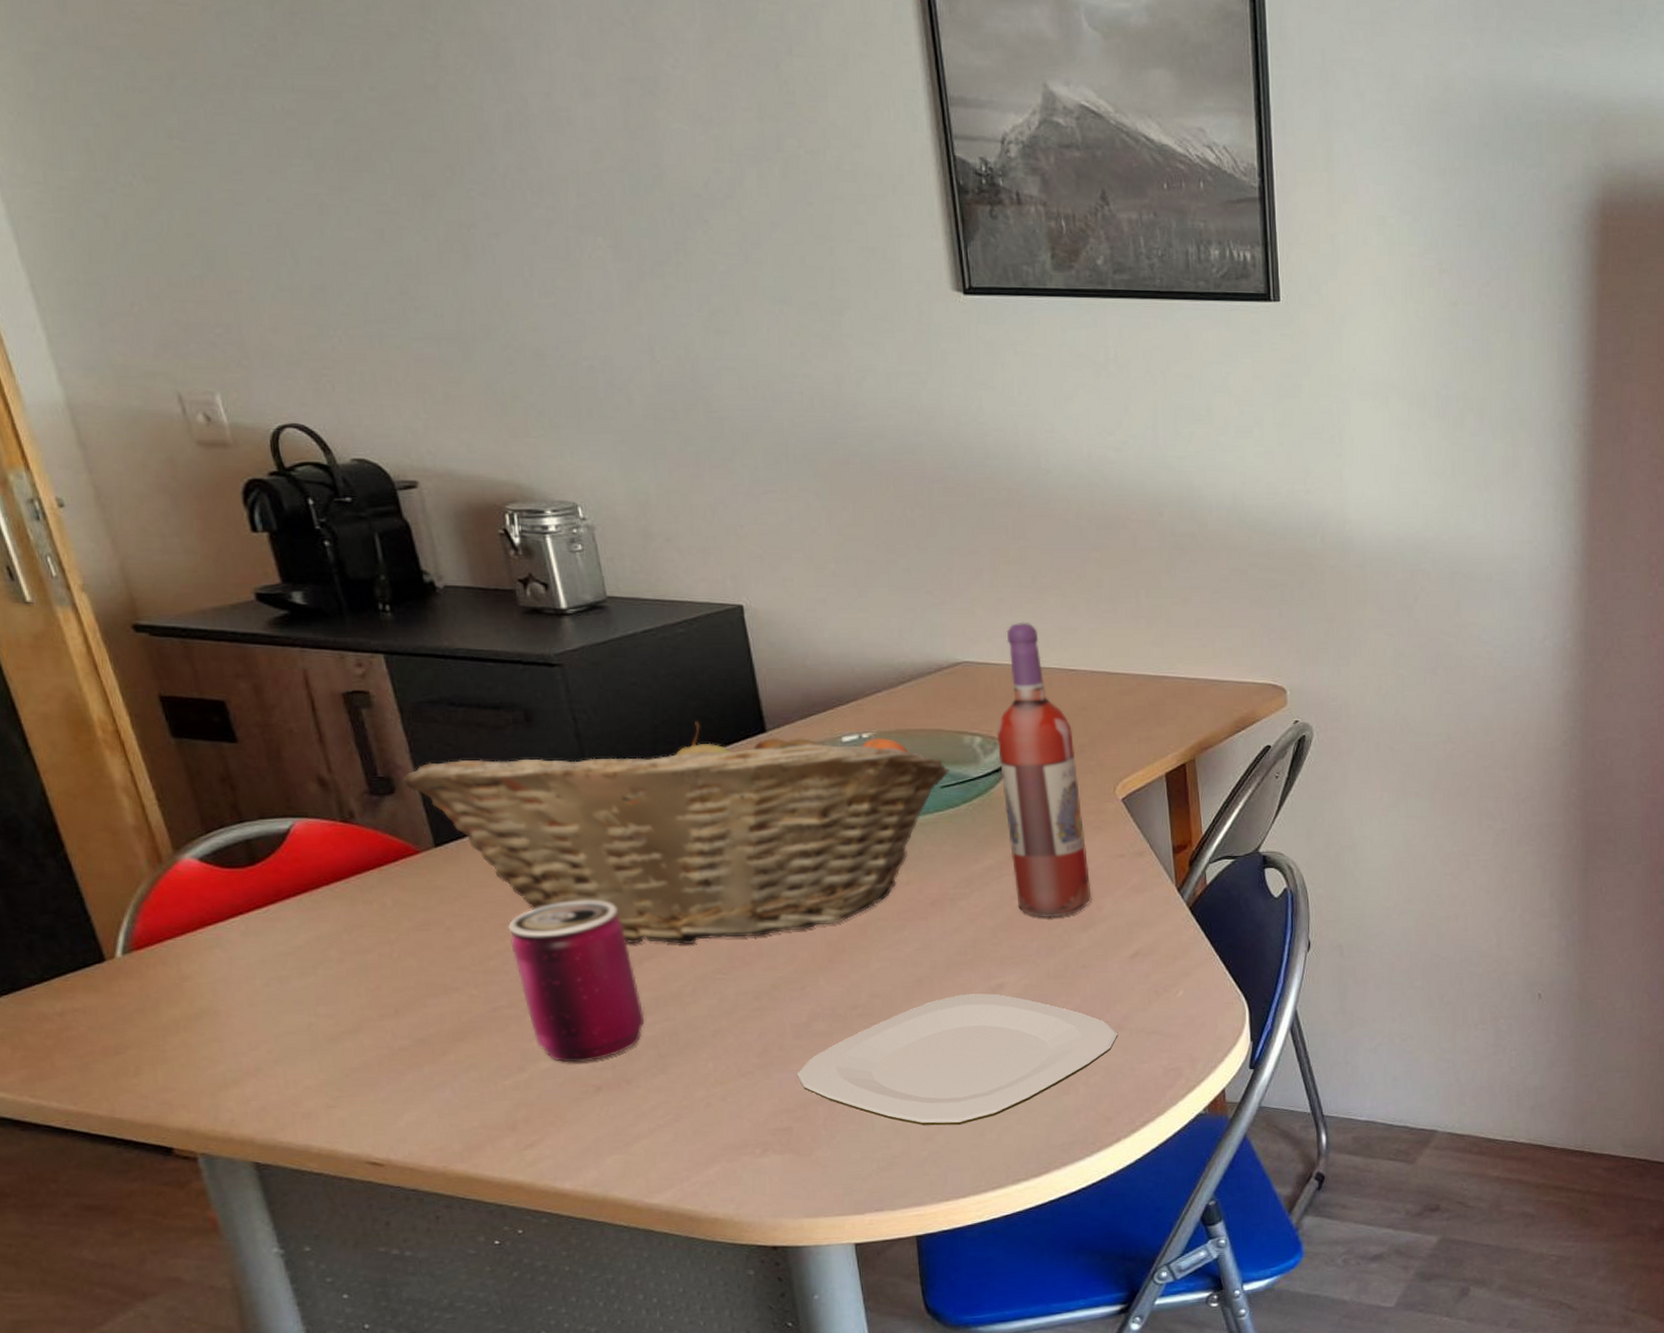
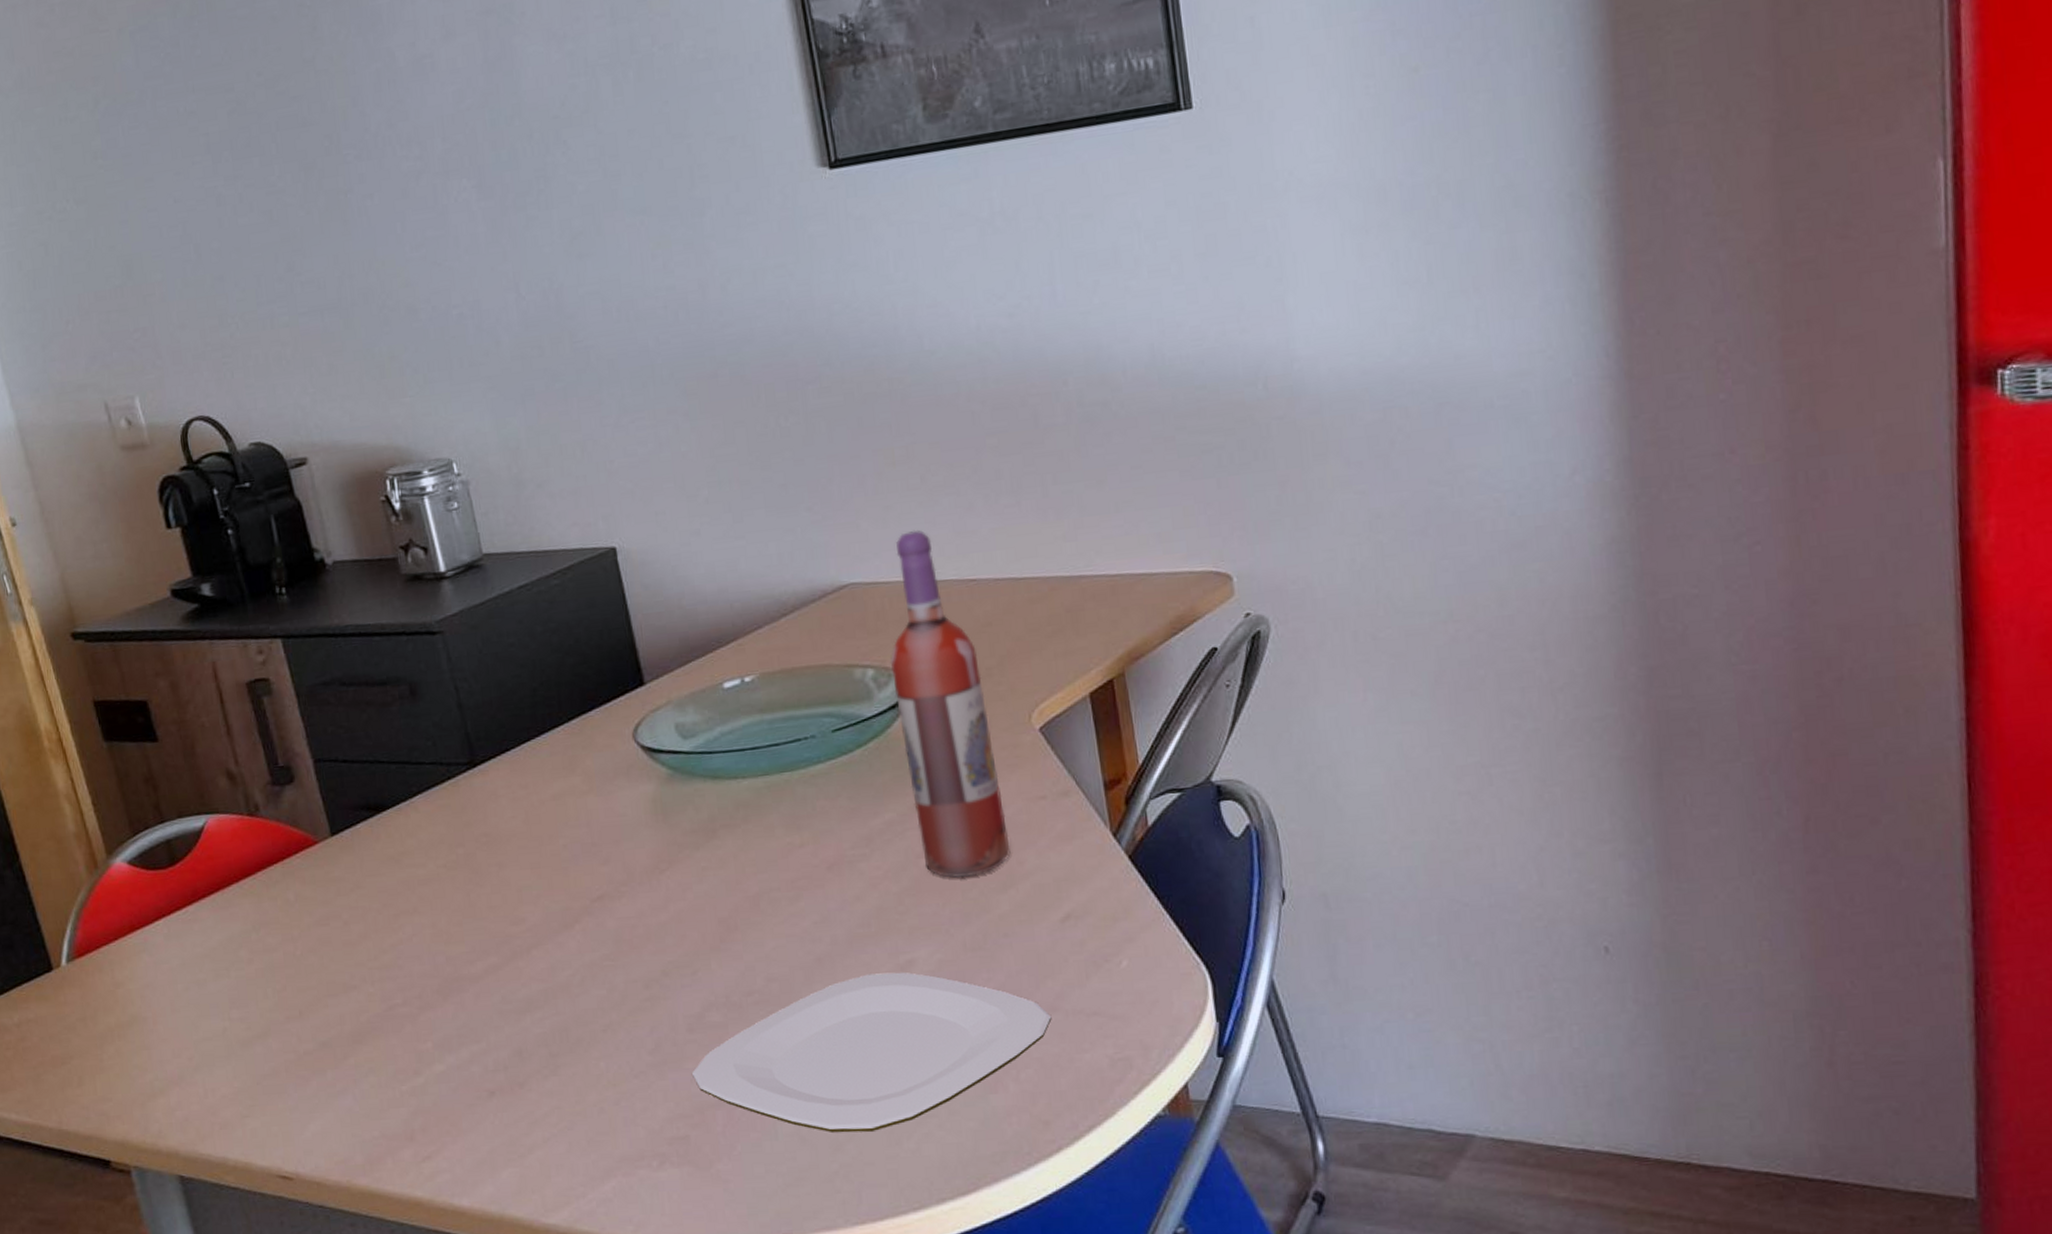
fruit basket: present [402,720,950,945] -> none [300,678,841,931]
can: present [508,899,645,1063] -> none [400,883,535,1065]

